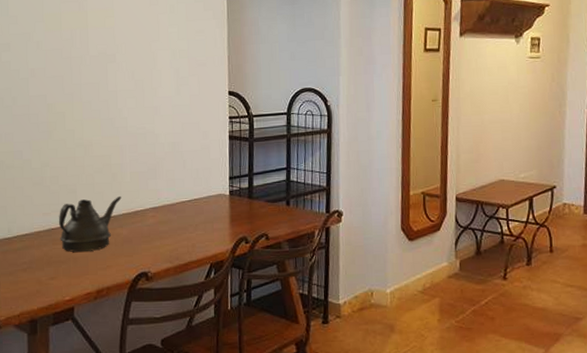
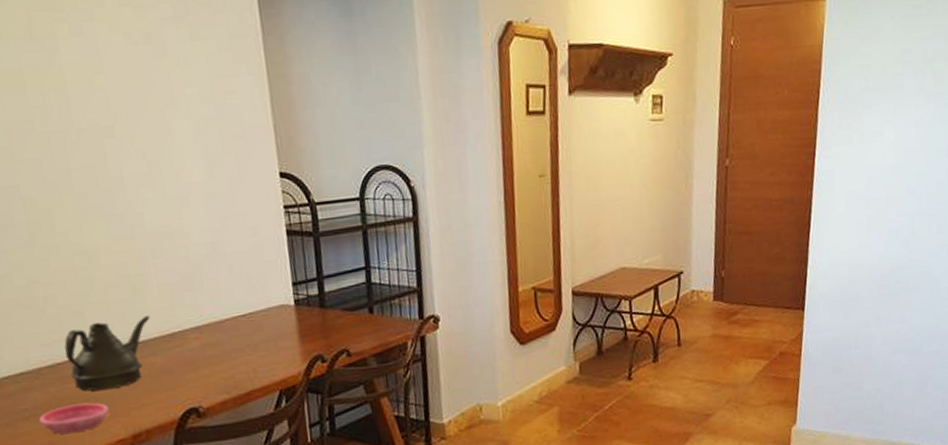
saucer: none [33,261,83,284] -> present [39,402,110,434]

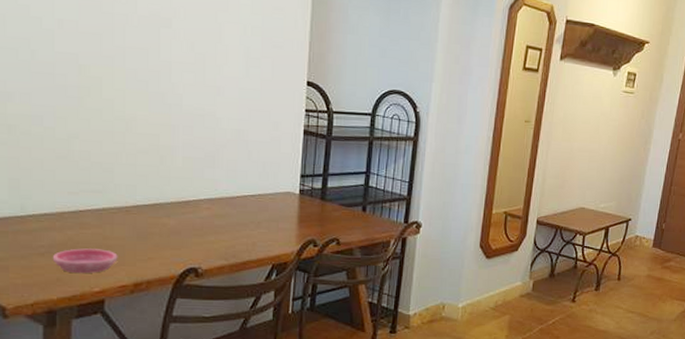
teapot: present [64,315,150,391] -> none [88,181,171,240]

